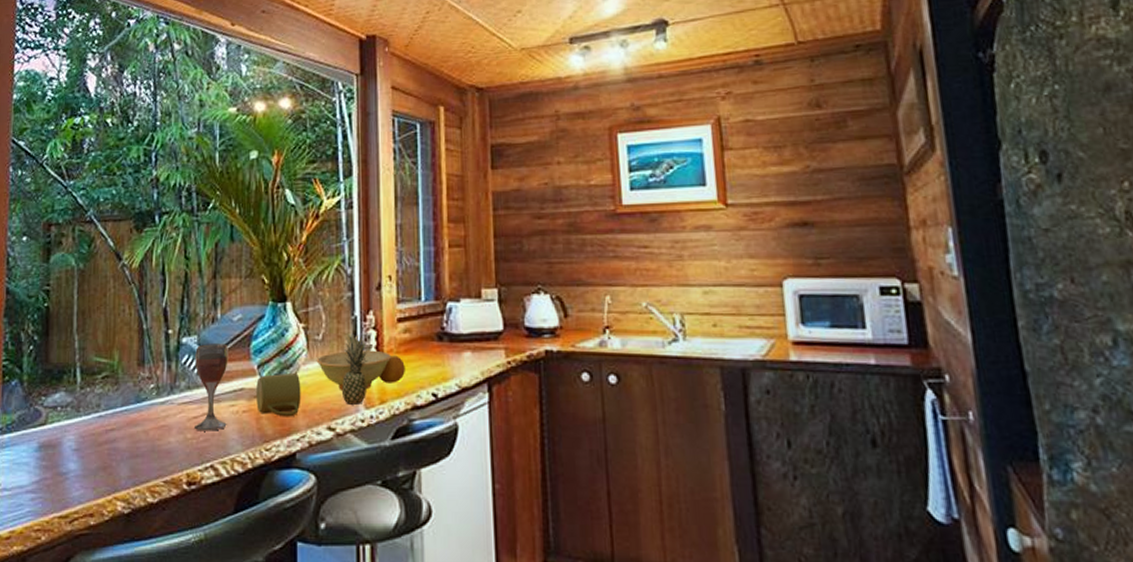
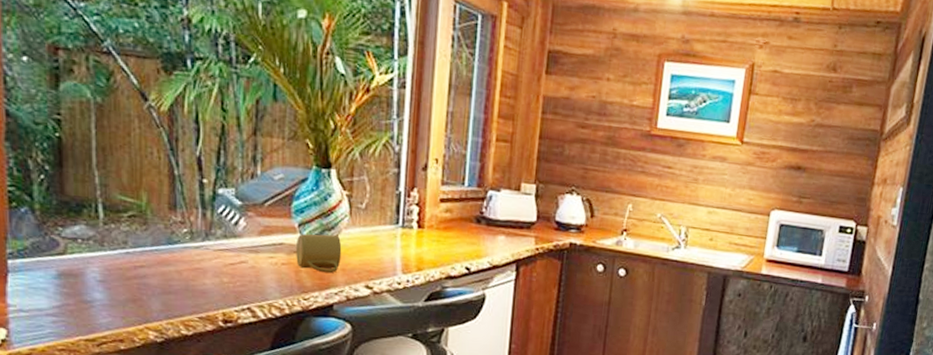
cup: present [193,343,228,431] -> none [230,197,268,278]
dish: present [316,350,392,392] -> none [358,221,432,258]
fruit: present [342,333,370,405] -> none [382,206,411,269]
fruit: present [378,355,405,384] -> none [417,231,443,255]

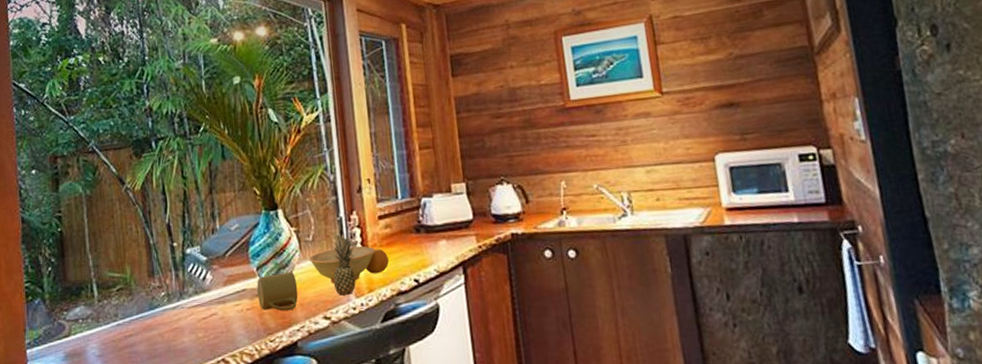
dish: none [358,221,432,258] -> present [308,246,376,285]
fruit: none [382,206,411,269] -> present [332,231,356,296]
fruit: none [417,231,443,255] -> present [365,249,389,274]

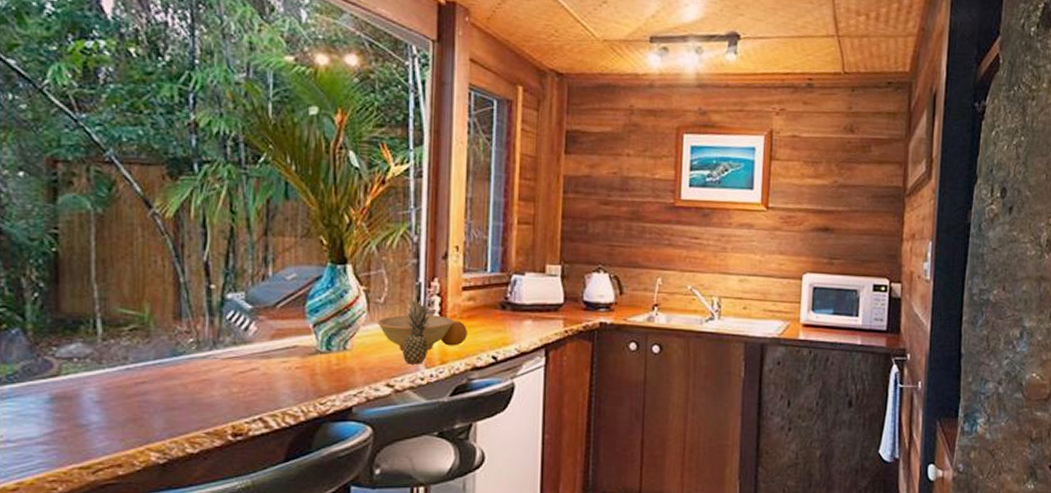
cup: present [257,271,298,312] -> none [311,332,360,374]

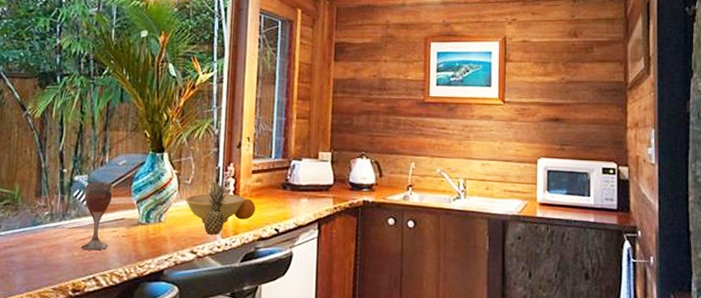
cup: none [240,301,281,386] -> present [80,182,113,251]

